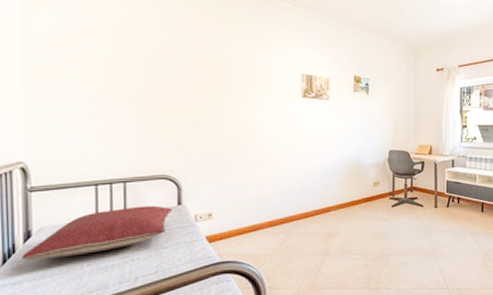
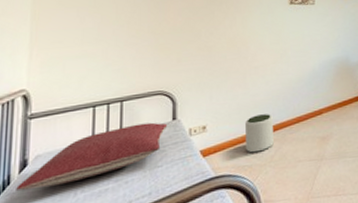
plant pot: none [252,207,280,243] -> present [245,114,274,153]

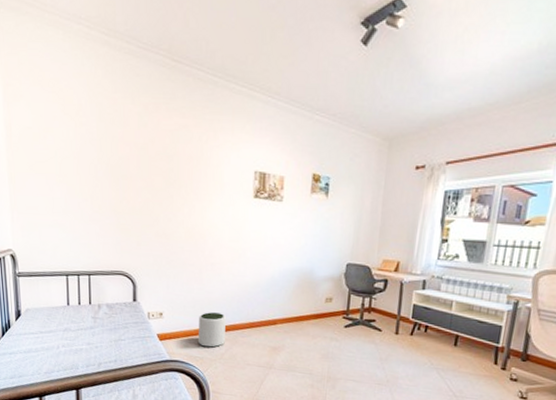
pillow: present [16,122,168,191] -> none [15,298,129,337]

